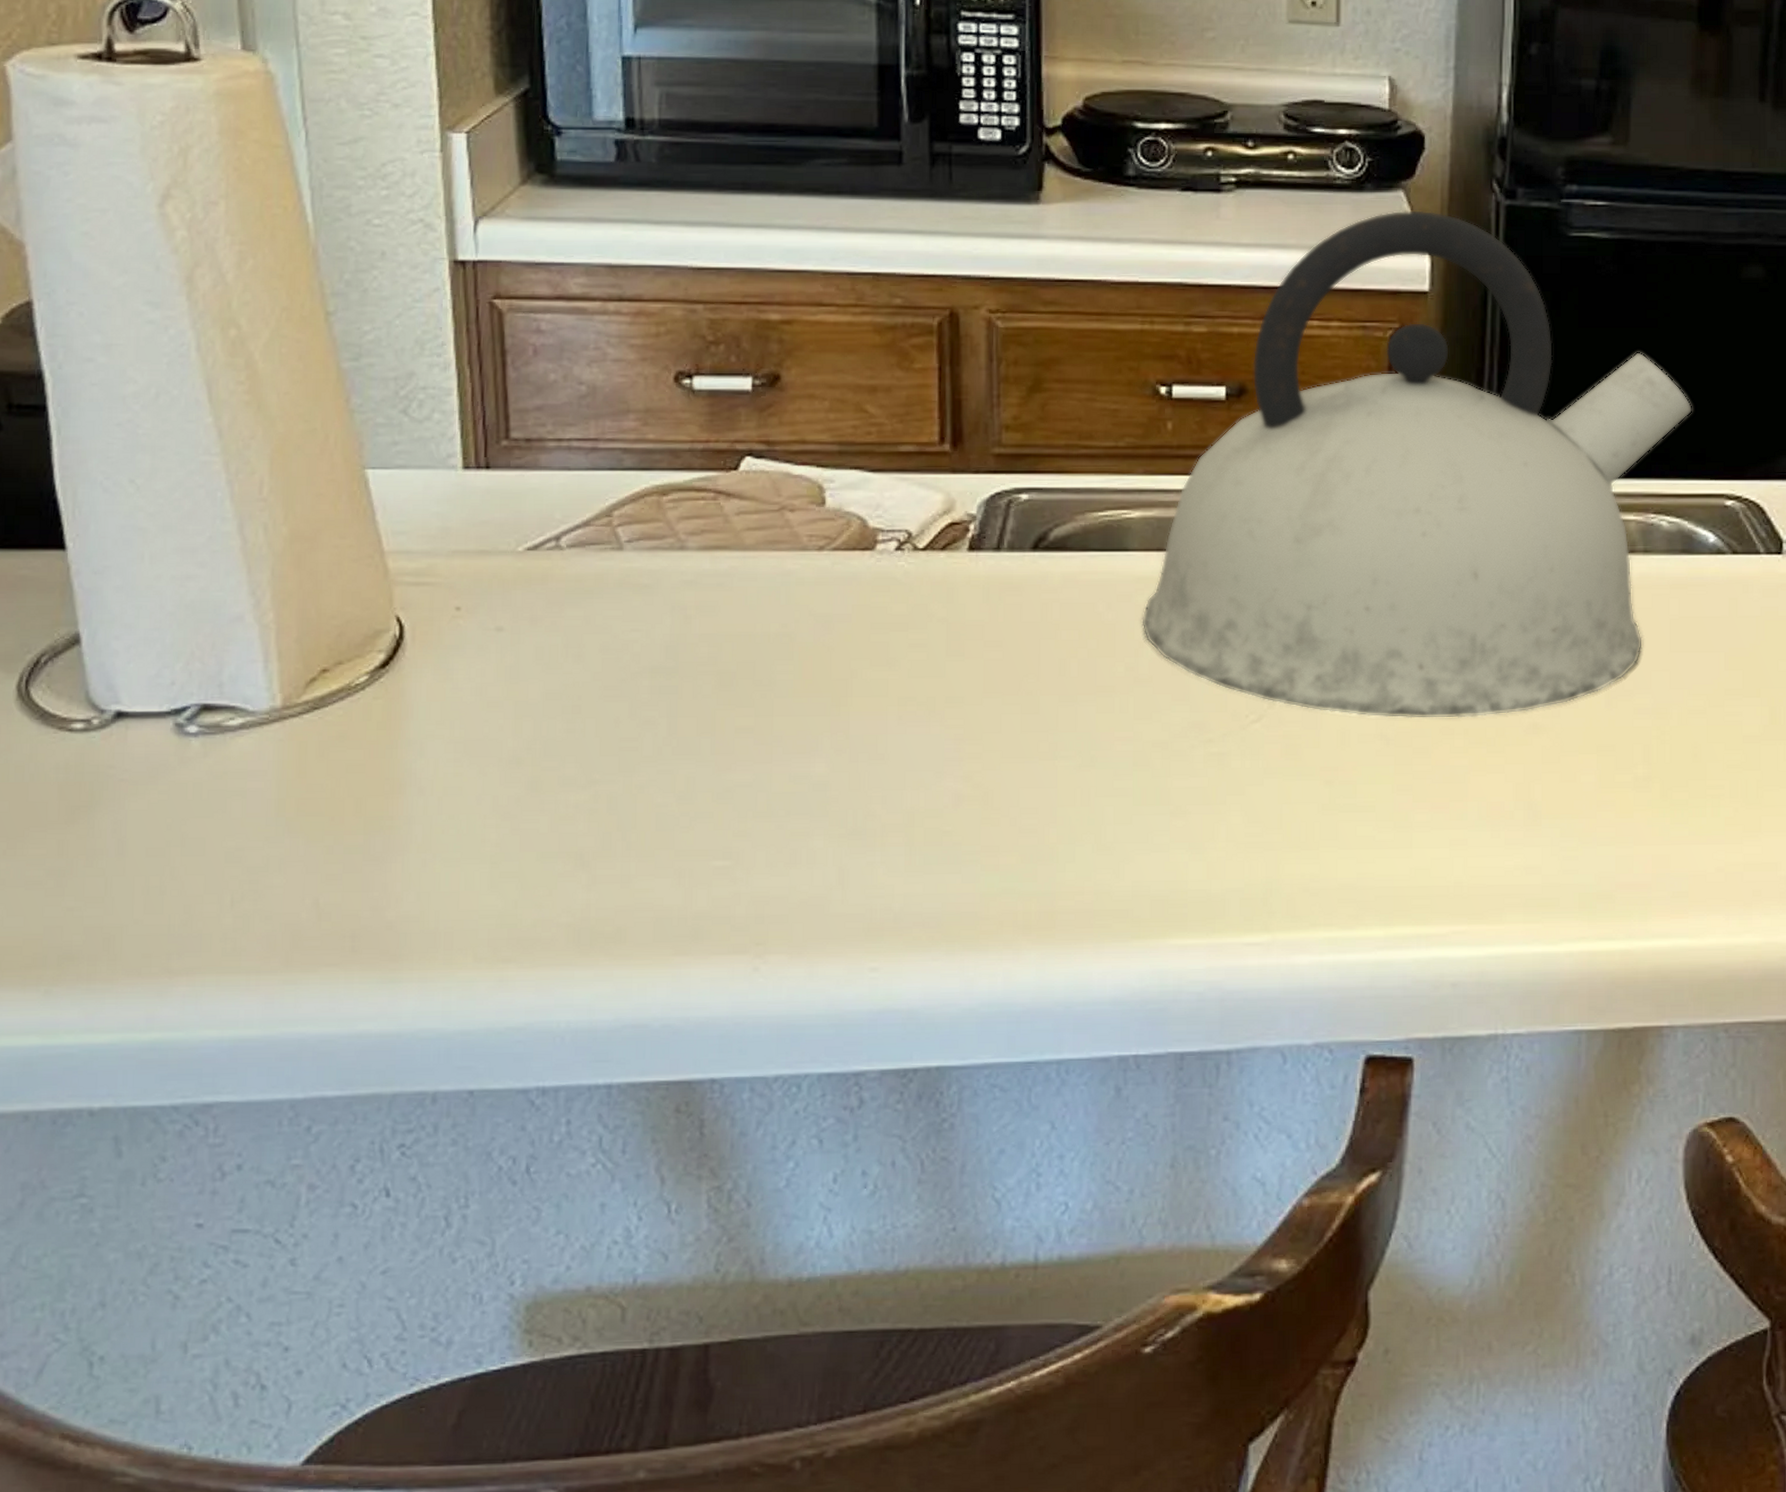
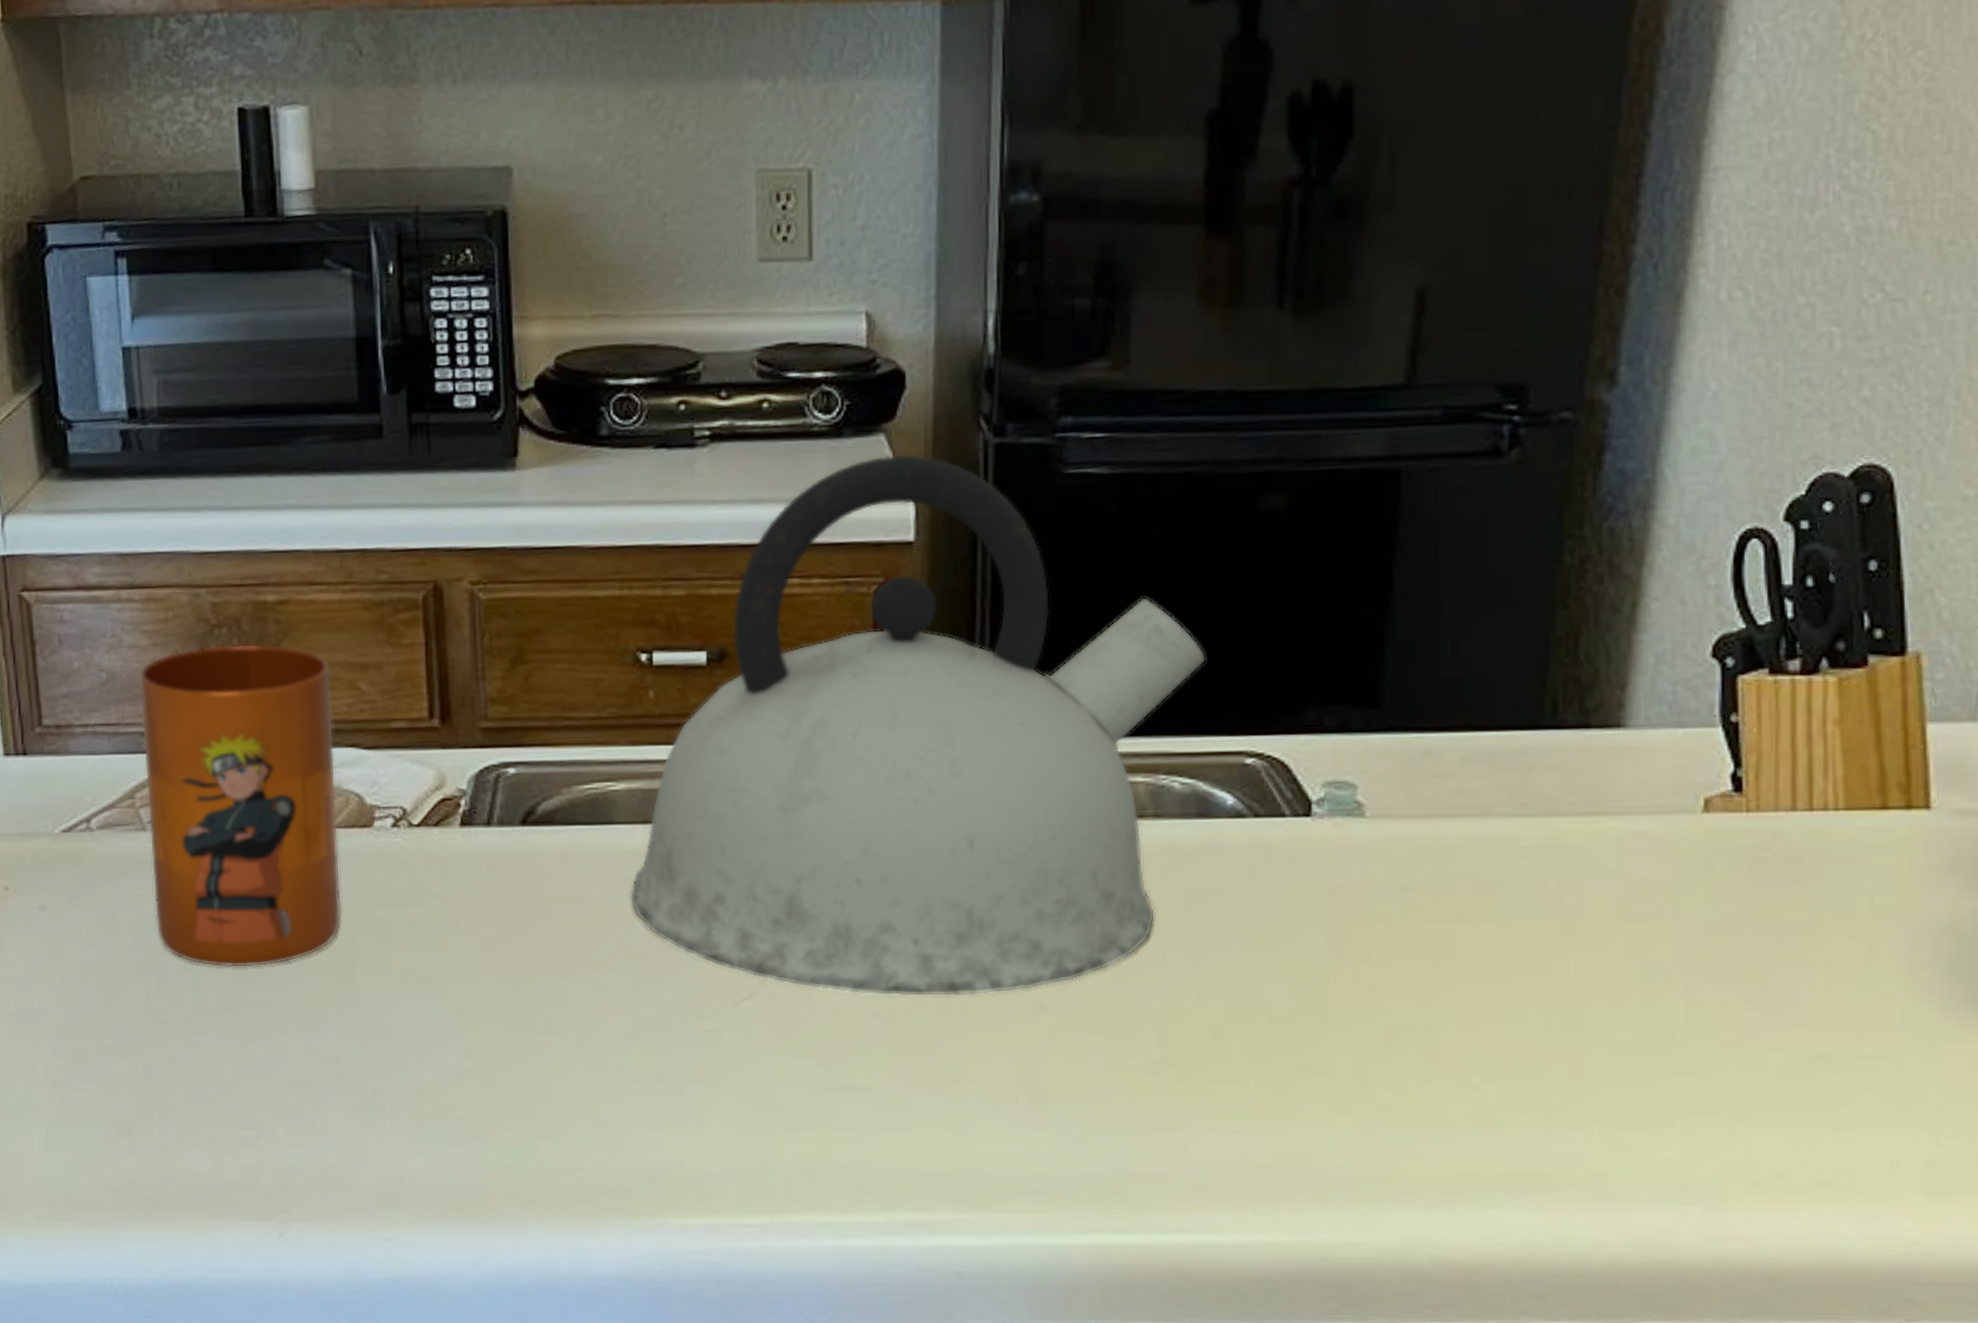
mug: none [623,362,838,692] -> present [138,643,342,967]

